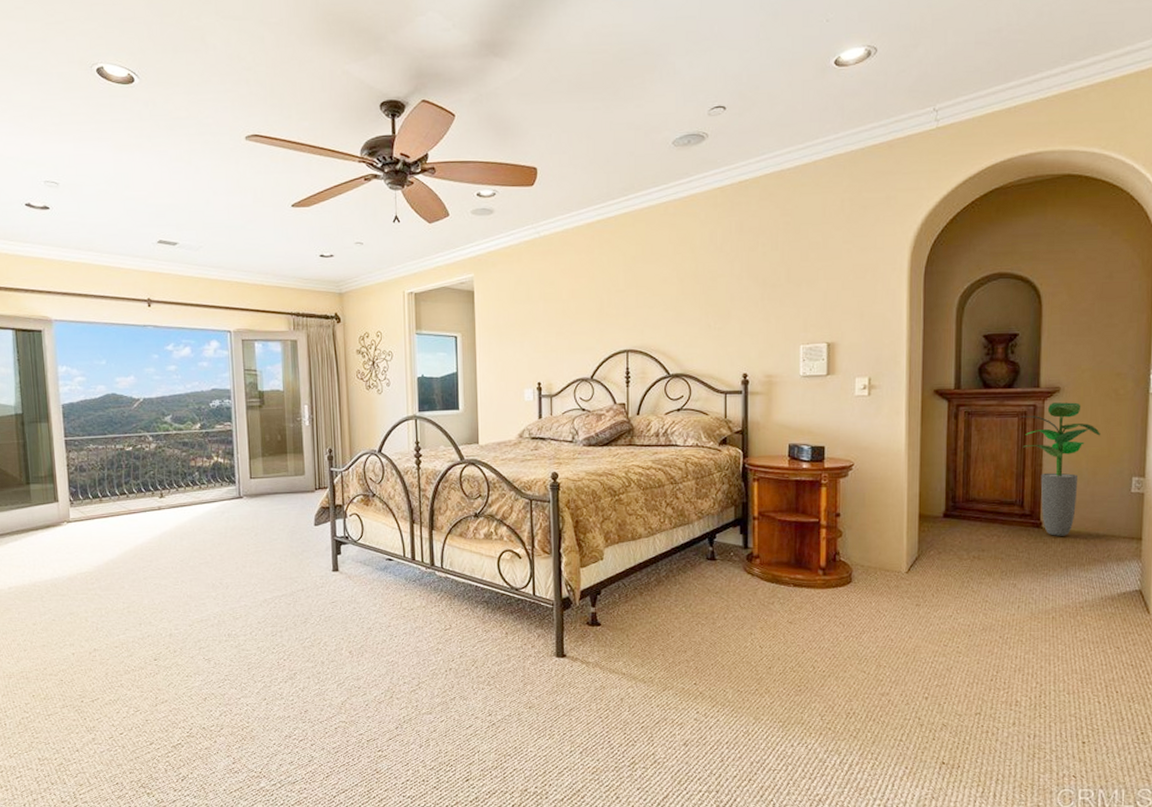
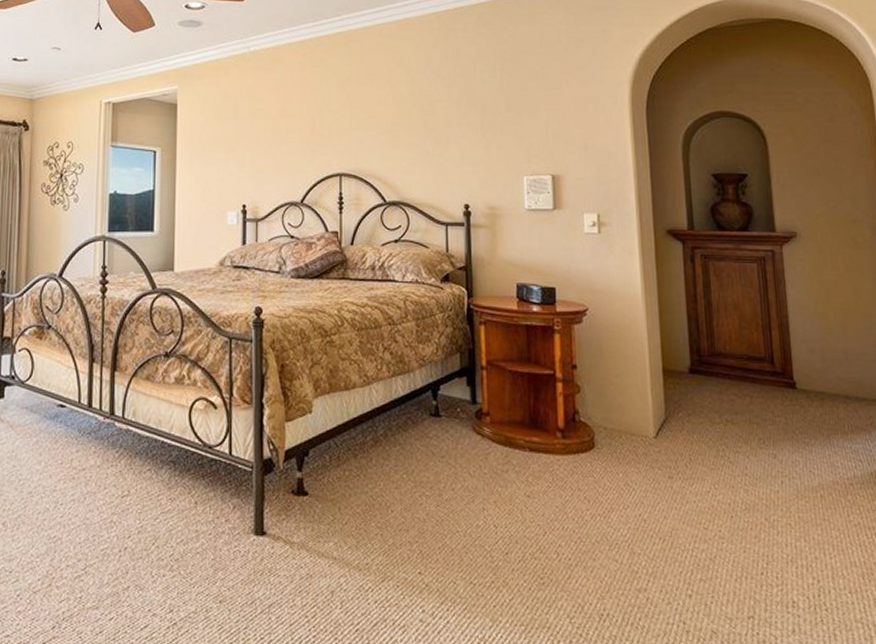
potted plant: present [1020,402,1101,536] -> none [759,249,845,399]

